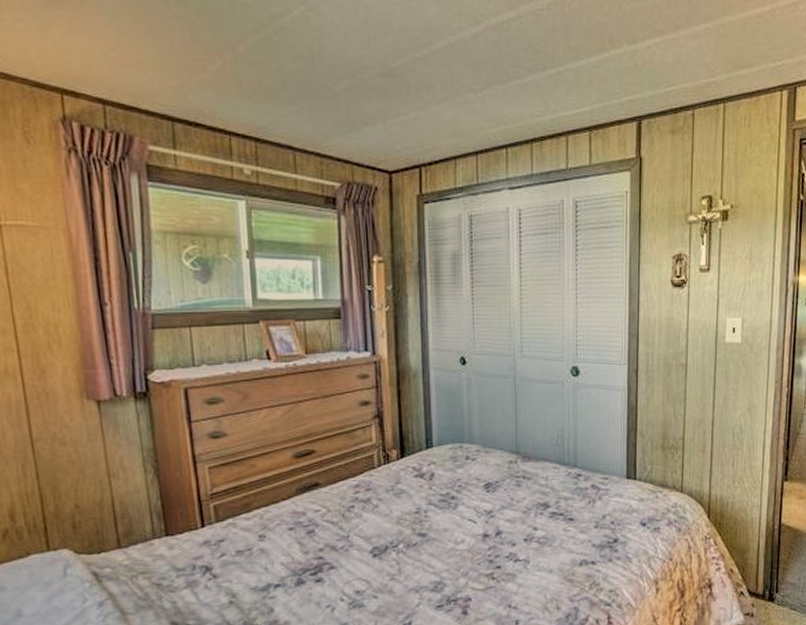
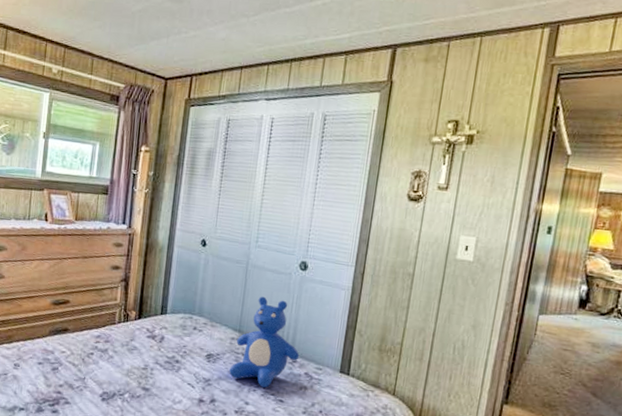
teddy bear: none [512,411,584,509] -> present [229,296,300,388]

